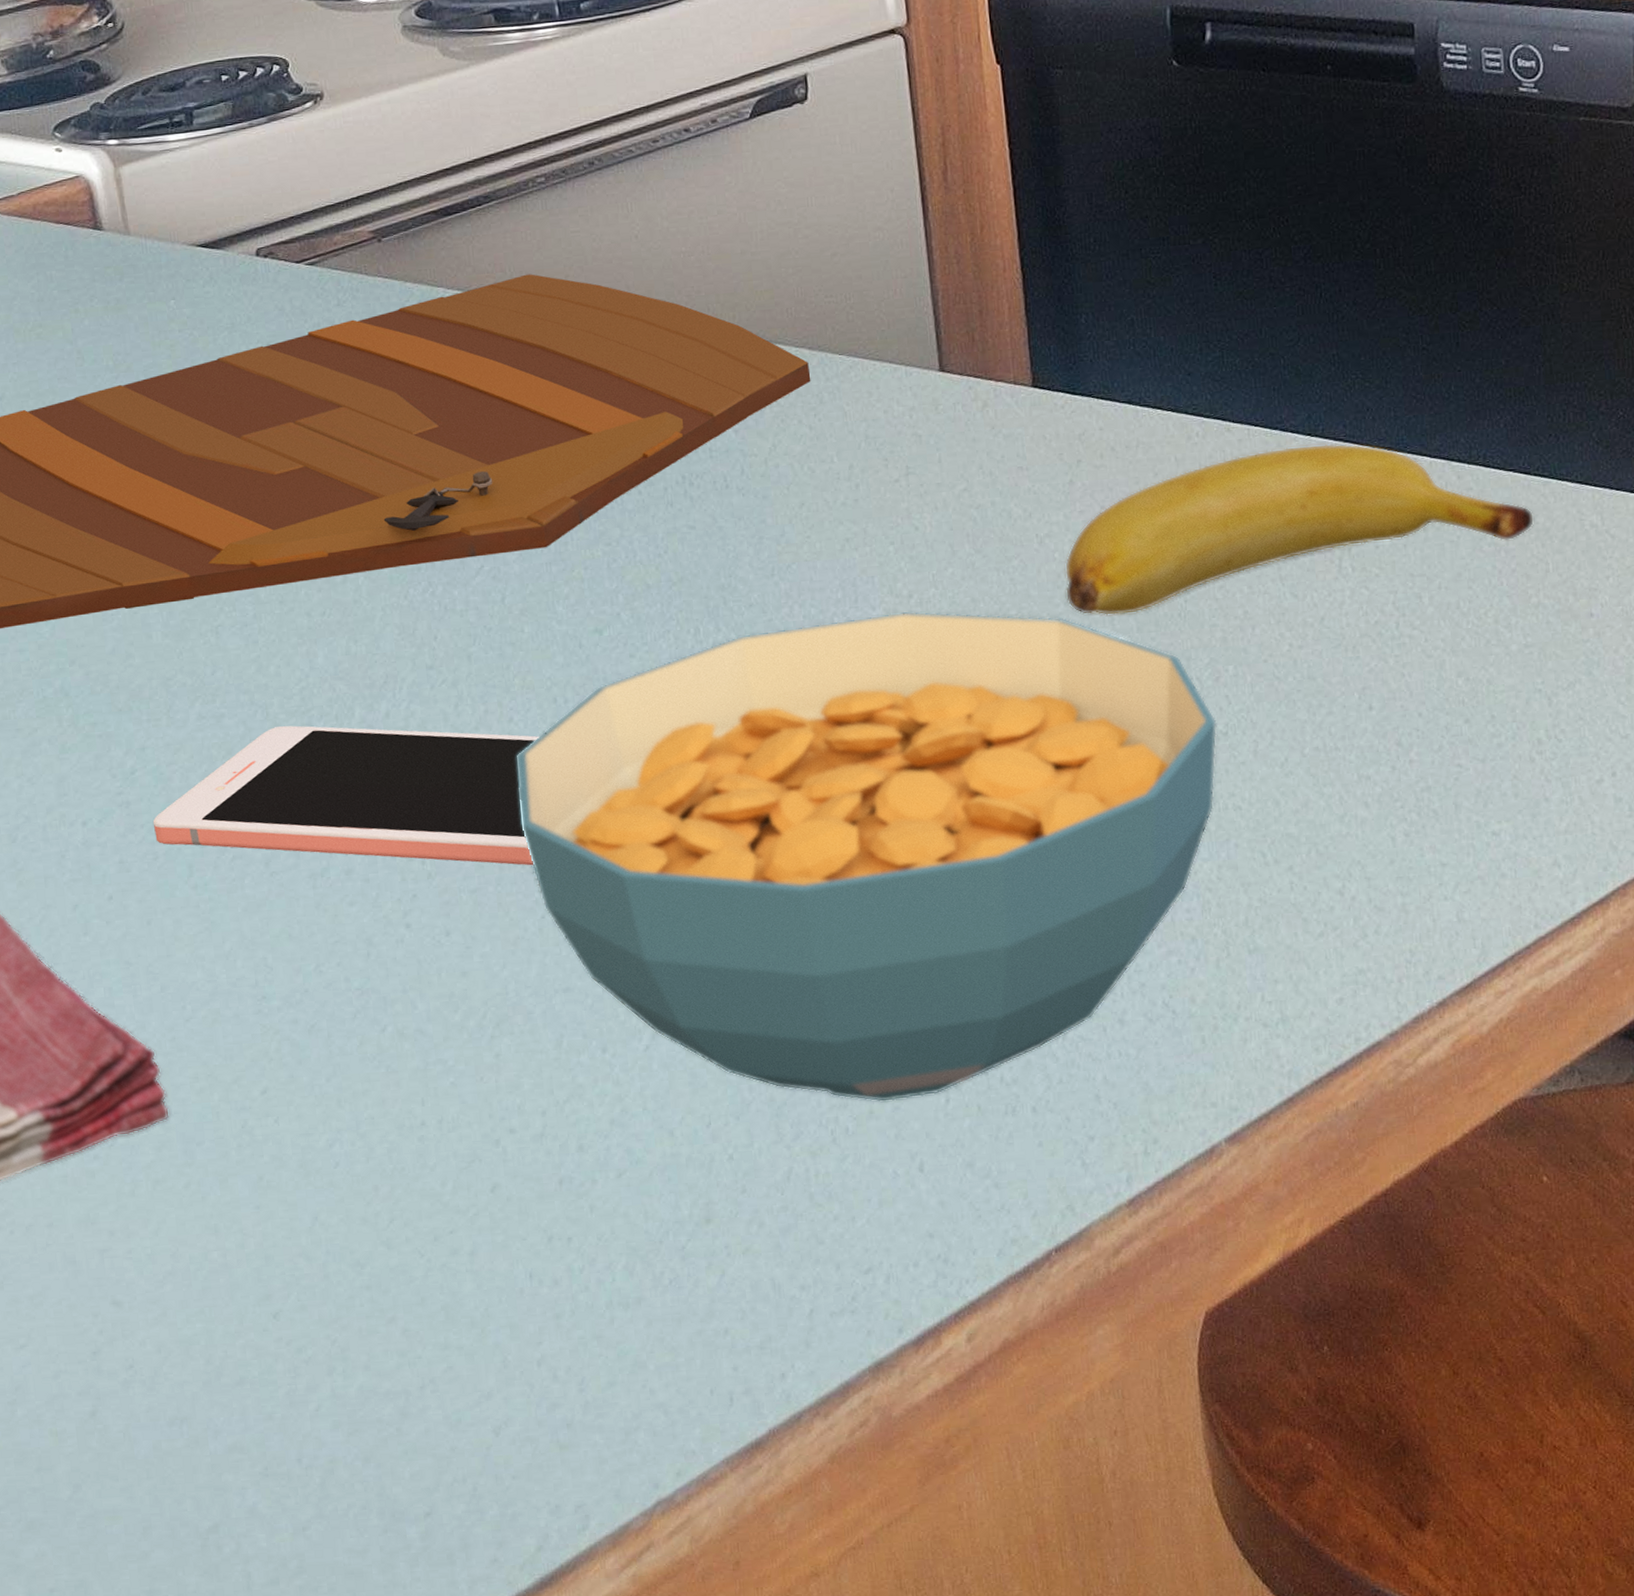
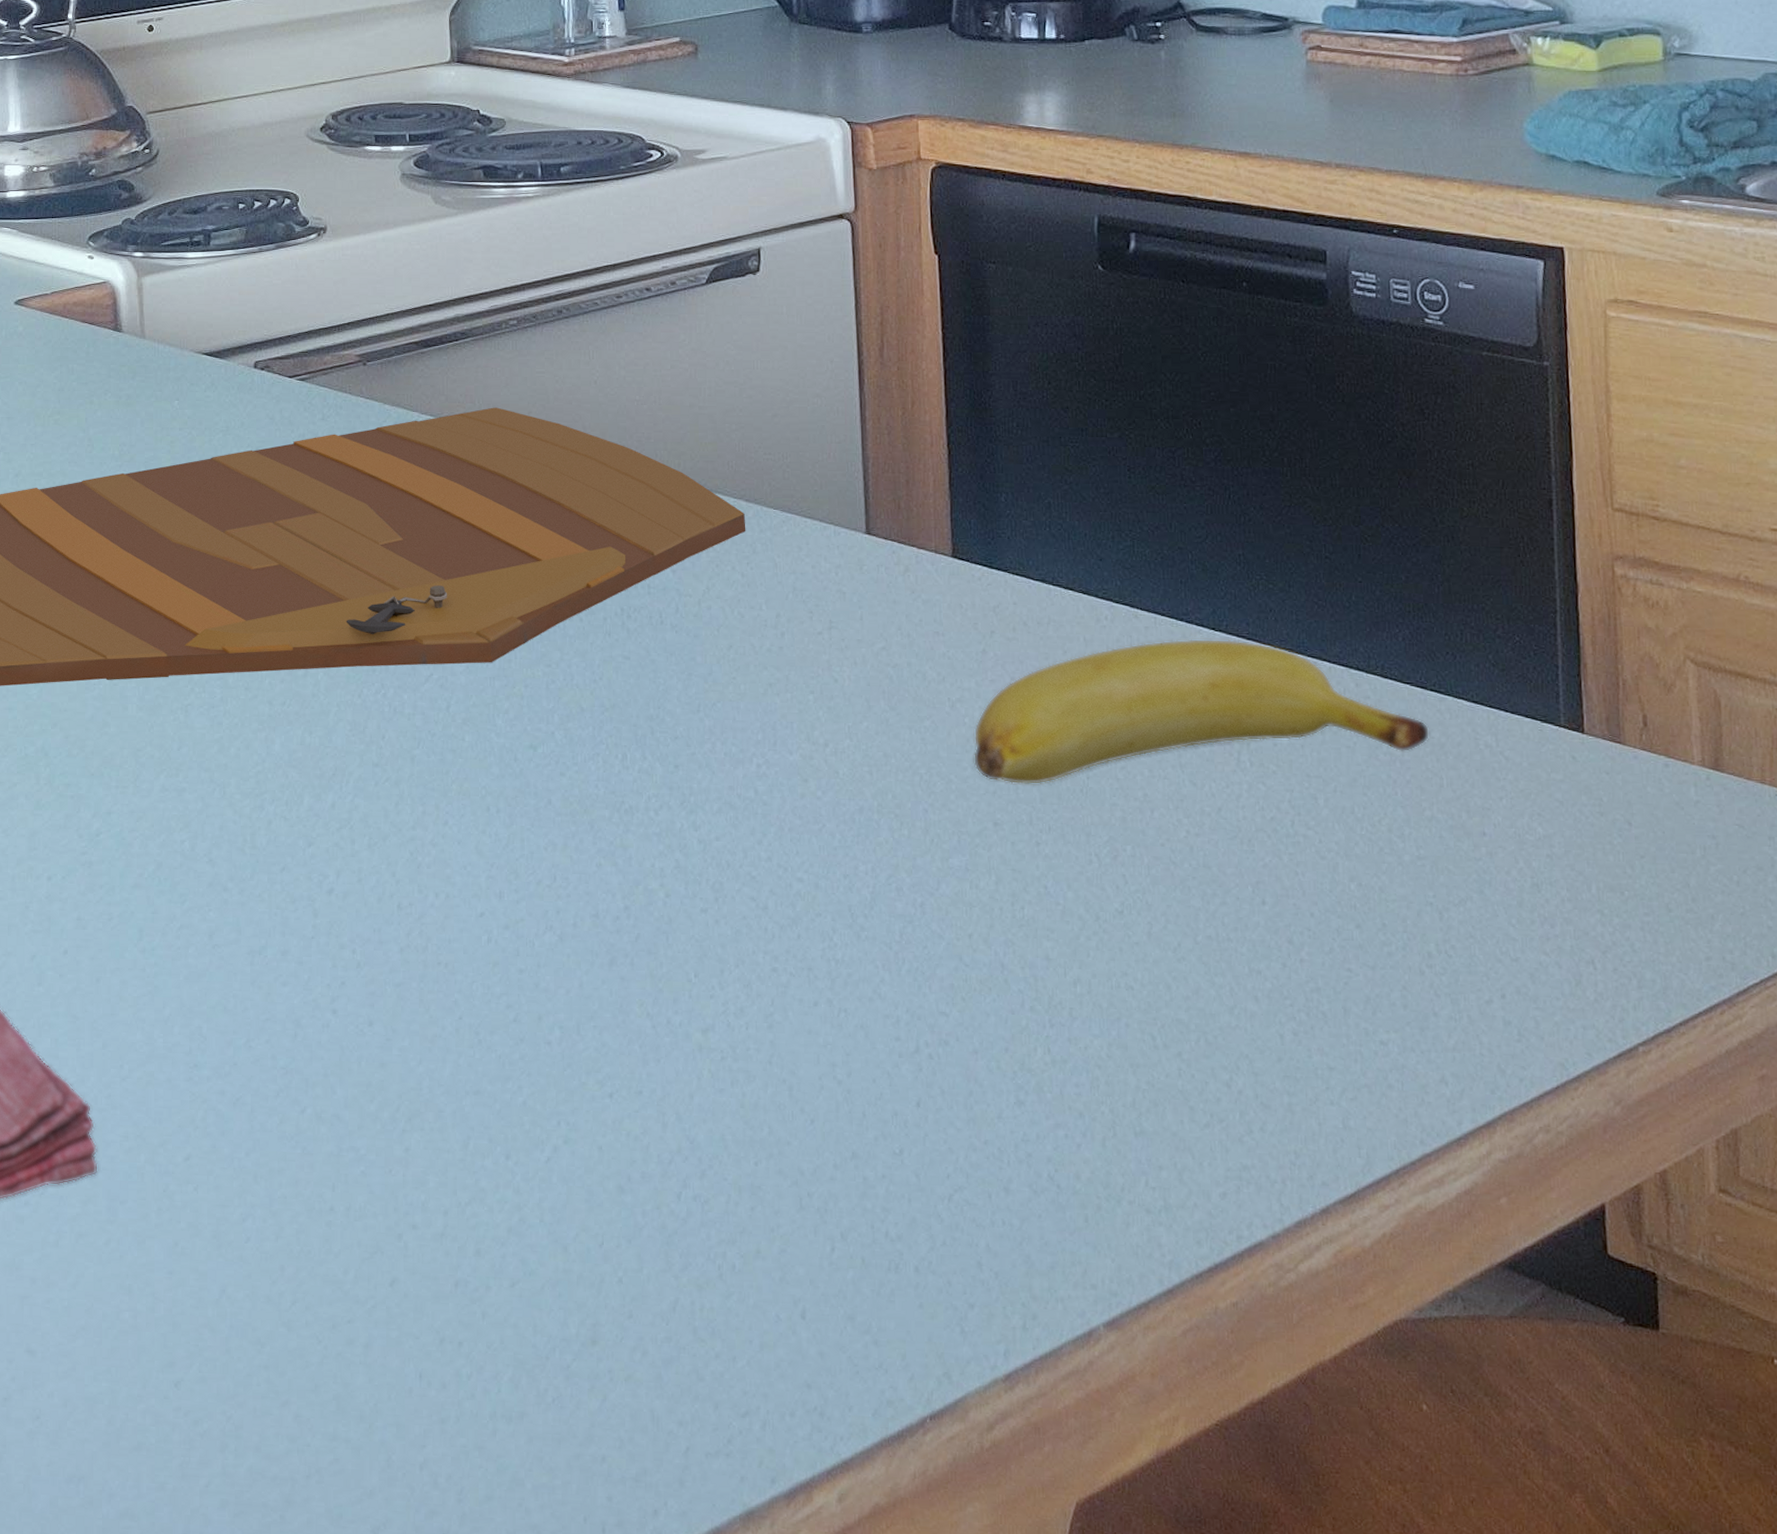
cell phone: present [152,725,539,866] -> none [111,806,471,967]
cereal bowl: present [517,611,1218,1103] -> none [447,759,1113,1244]

